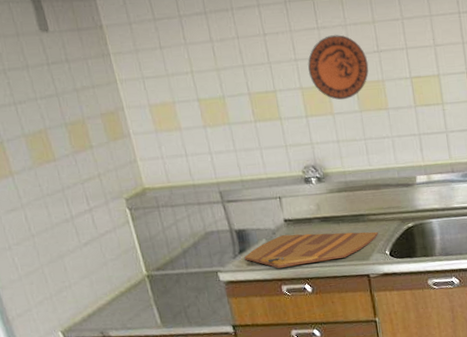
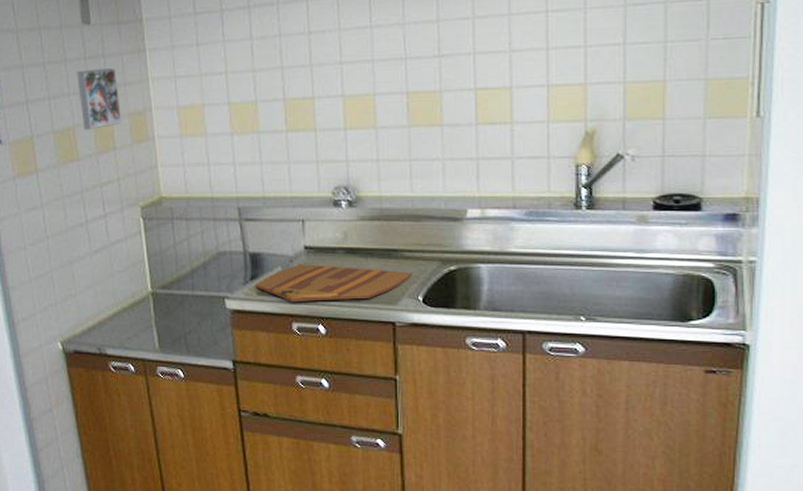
decorative tile: none [40,72,95,132] -> present [76,67,122,130]
decorative plate: present [308,35,369,100] -> none [353,35,425,111]

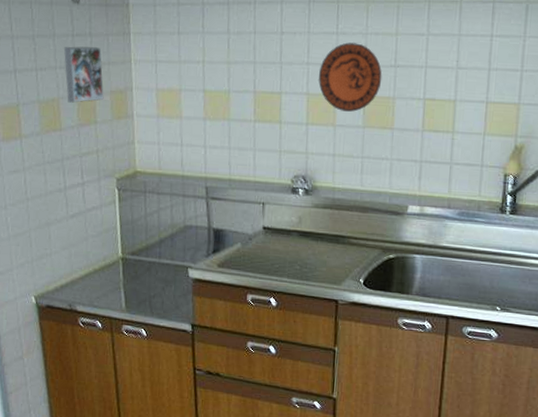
cutting board: present [255,264,413,303] -> none [216,242,357,278]
decorative plate: none [353,35,425,111] -> present [318,42,382,112]

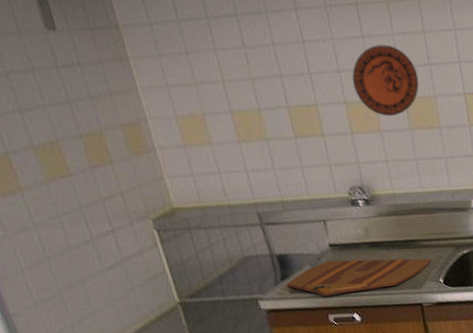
decorative tile: present [63,46,104,103] -> none [49,77,115,144]
cutting board: none [216,242,357,278] -> present [287,258,432,297]

